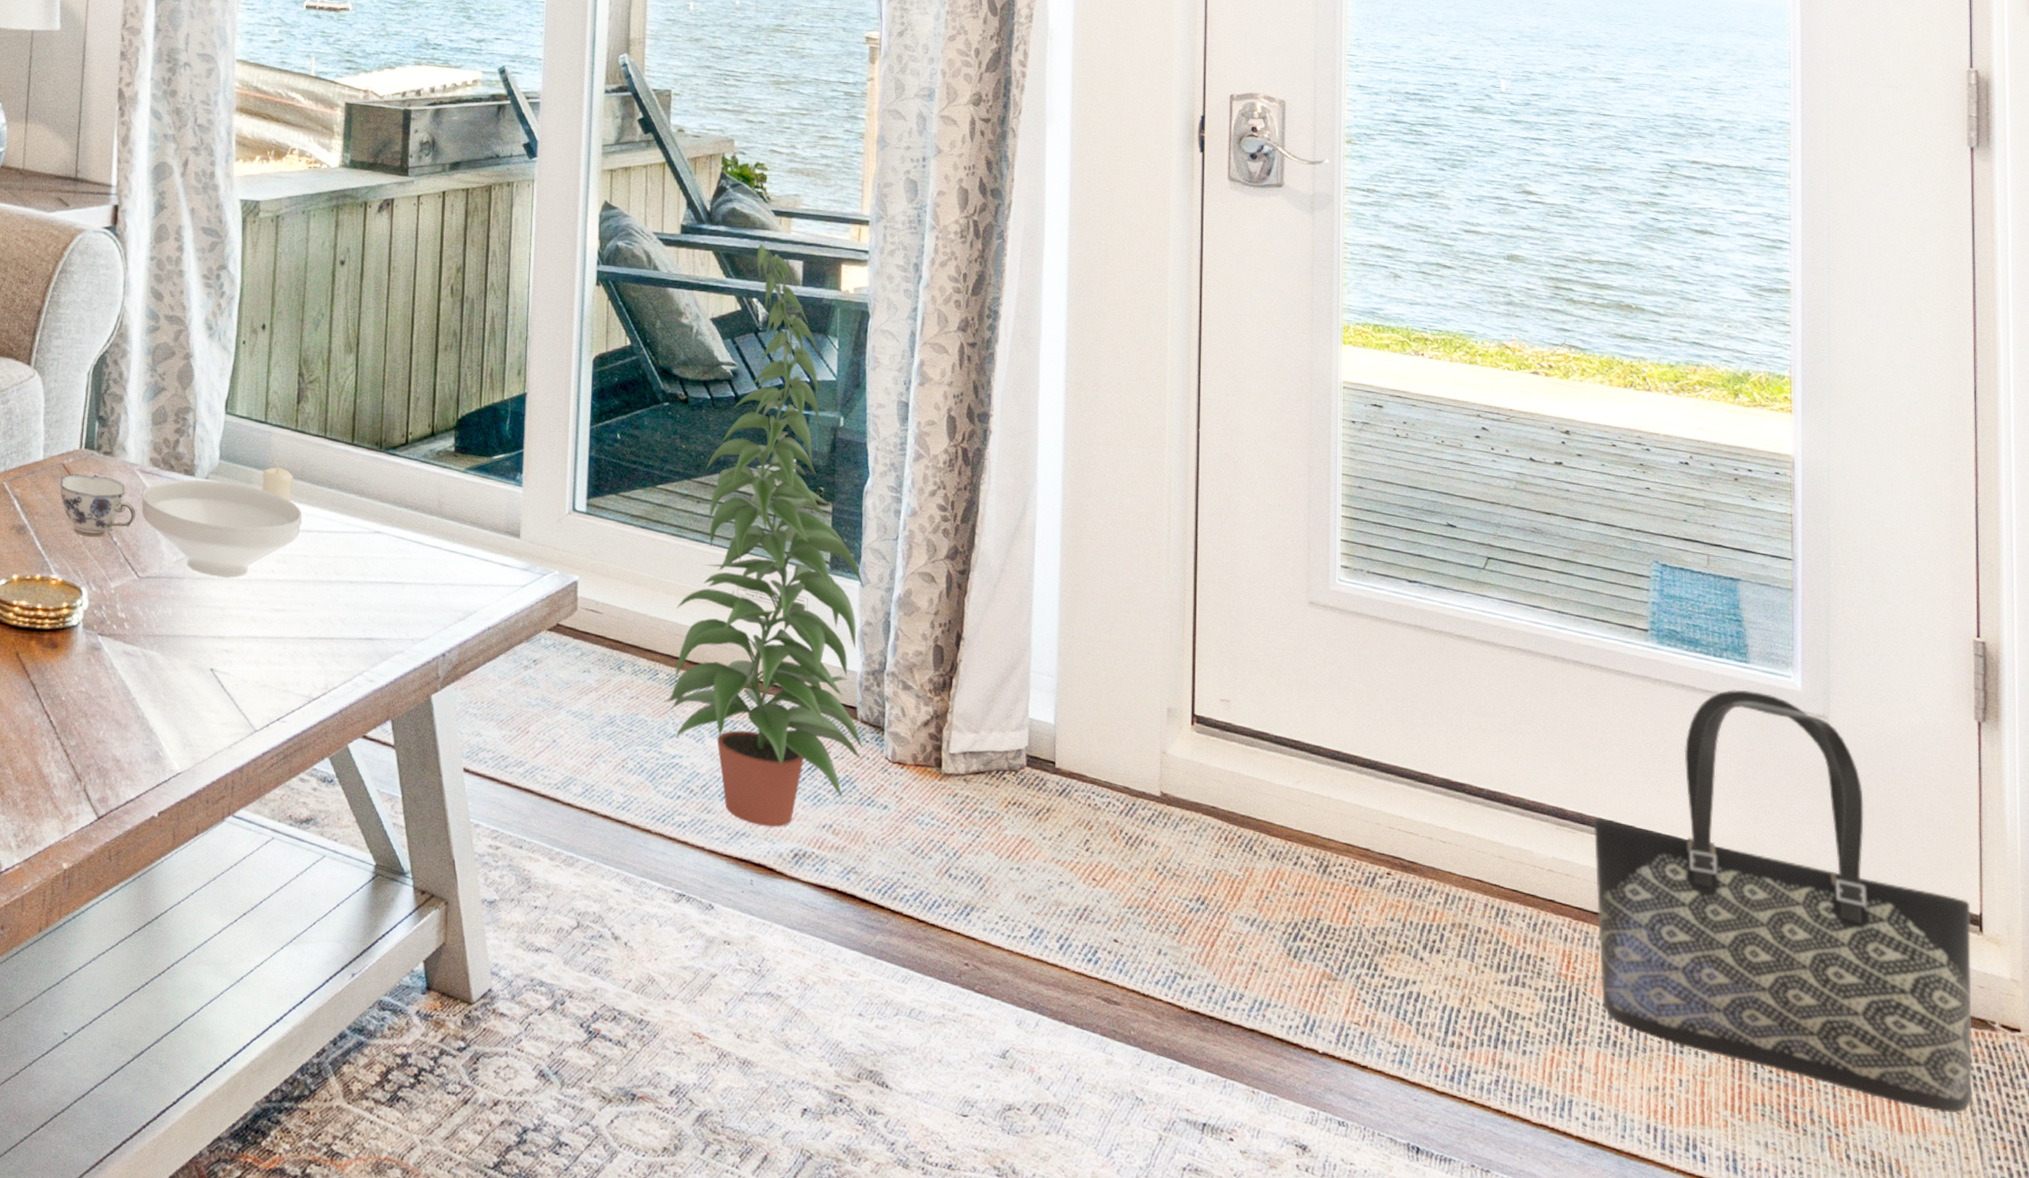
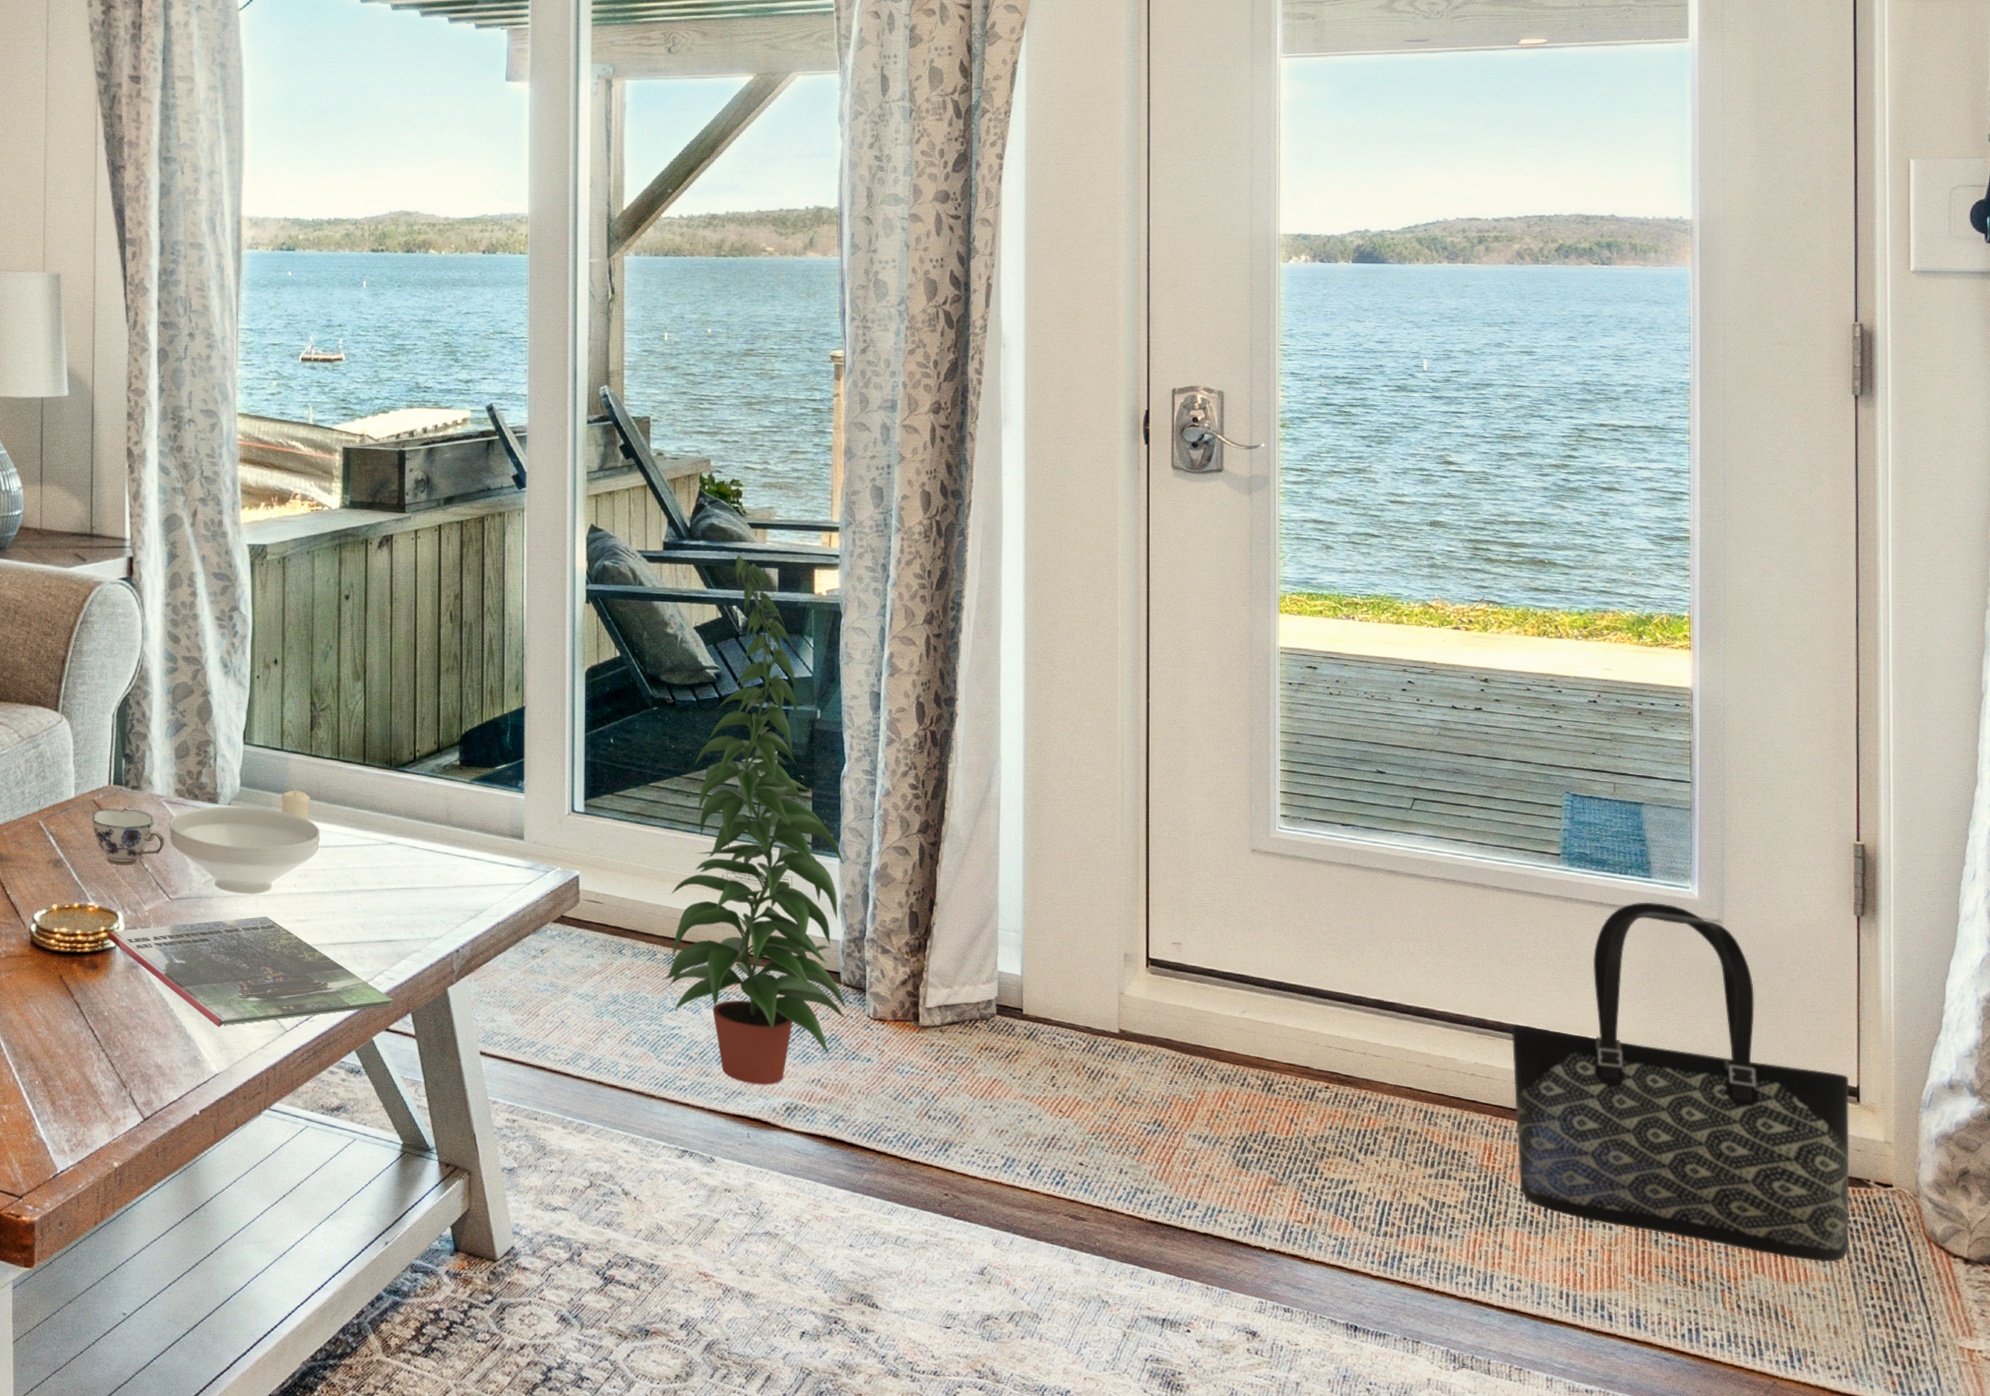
magazine: none [69,602,372,721] -> present [107,916,393,1026]

